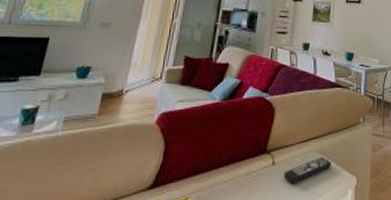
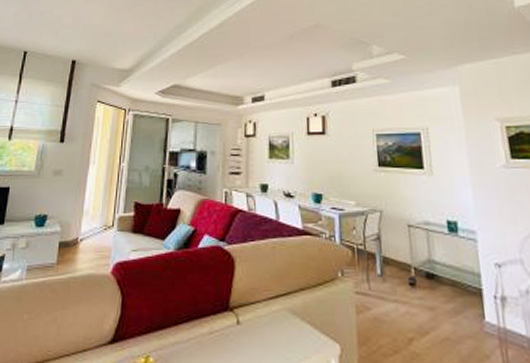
remote control: present [284,156,332,185] -> none [251,317,307,348]

